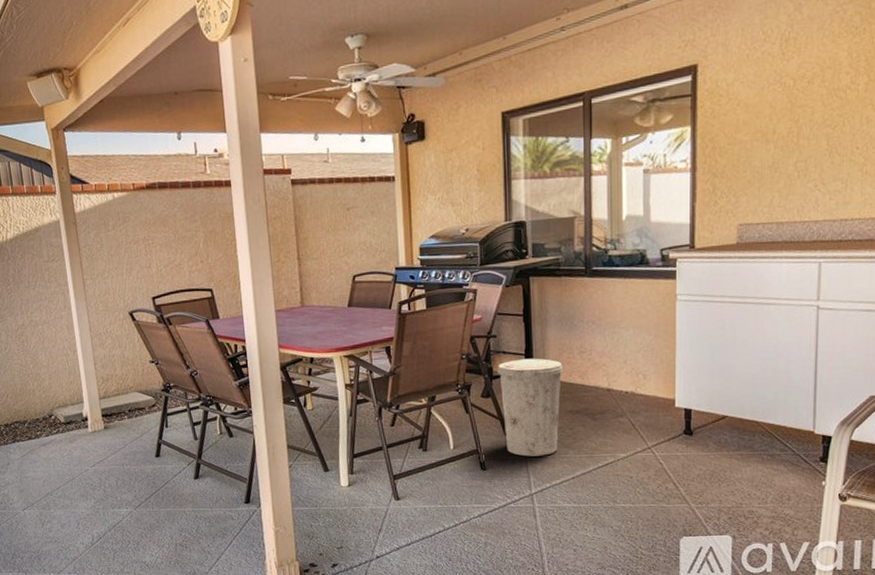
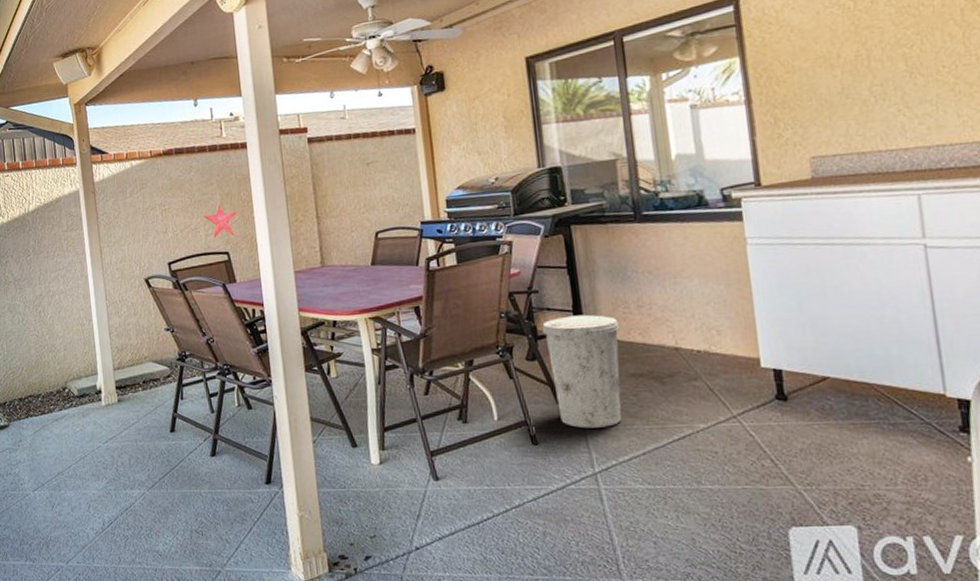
decorative star: none [187,243,221,275] -> present [204,205,237,239]

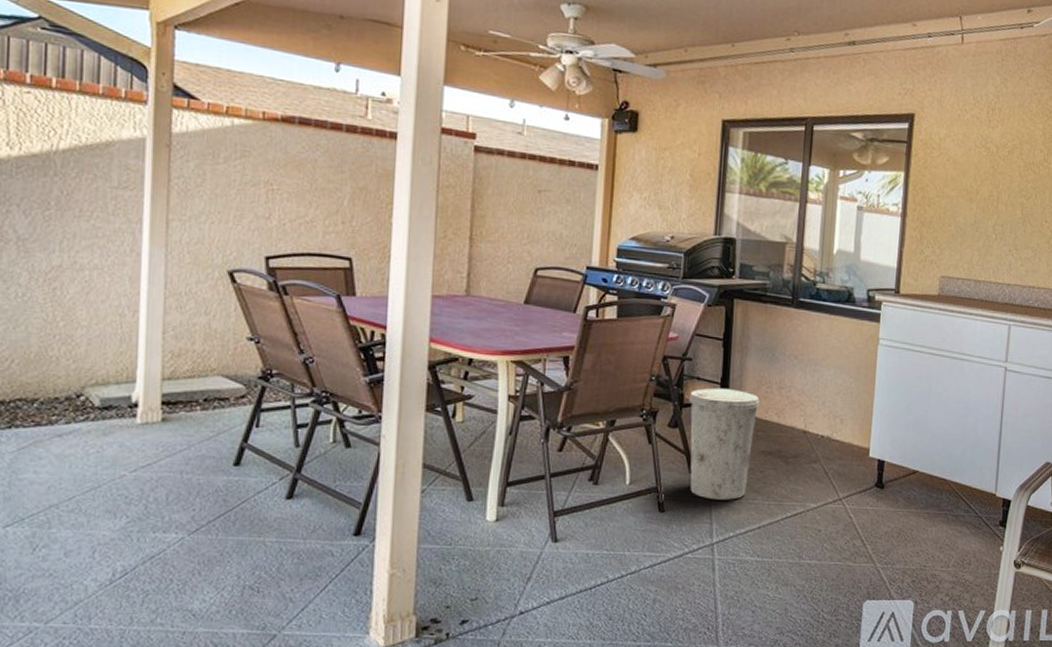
decorative star: present [204,205,237,239] -> none [325,200,371,241]

